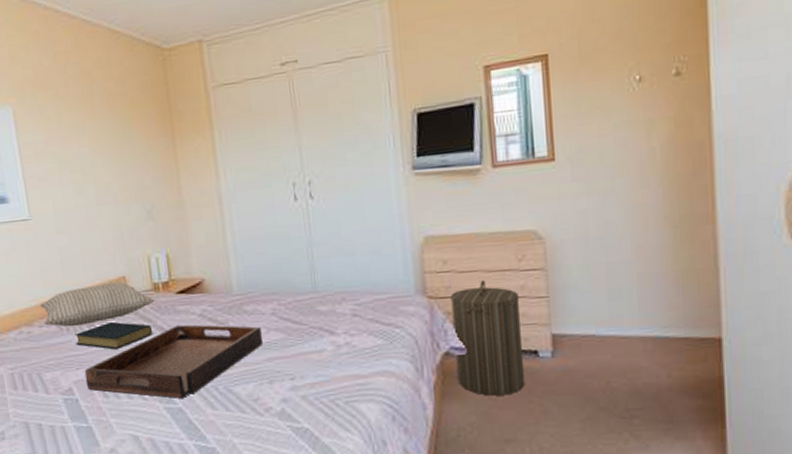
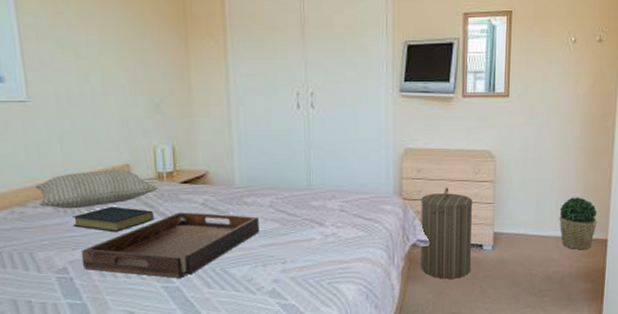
potted plant: none [643,282,703,353] -> present [559,197,598,249]

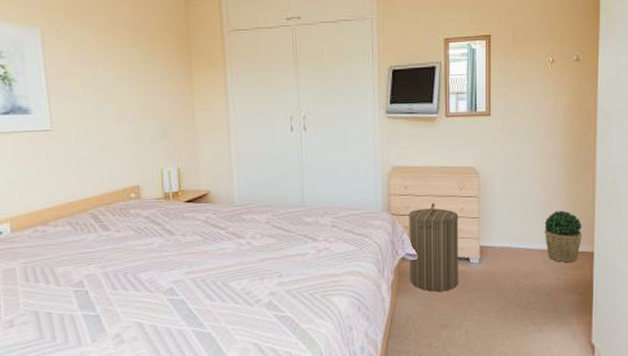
pillow: present [35,170,158,209] -> none [56,190,165,228]
hardback book: present [72,206,154,233] -> none [88,224,160,249]
serving tray: present [81,212,259,278] -> none [95,229,257,291]

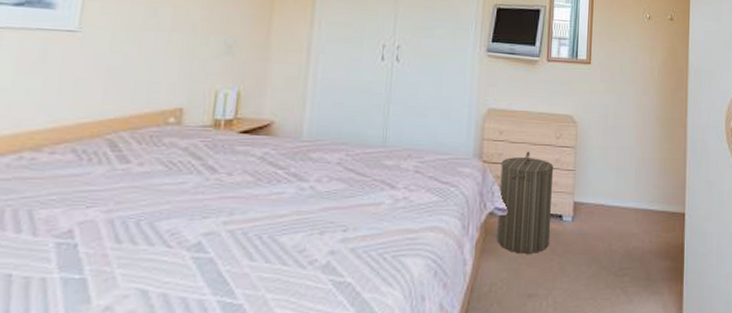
potted plant: present [544,210,583,262] -> none [638,167,675,223]

